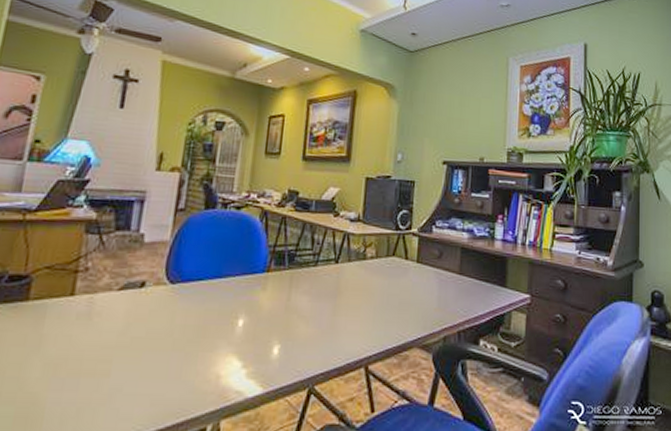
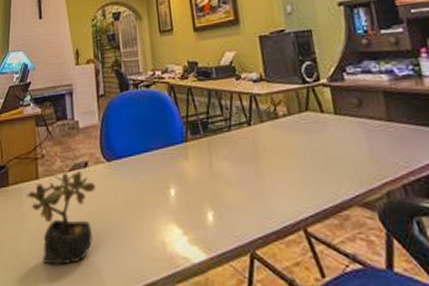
succulent plant: none [52,290,151,398] -> present [27,171,96,265]

